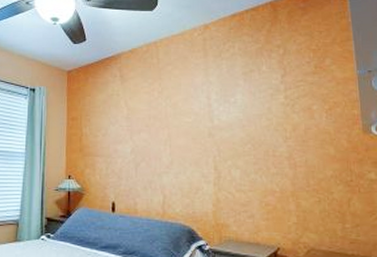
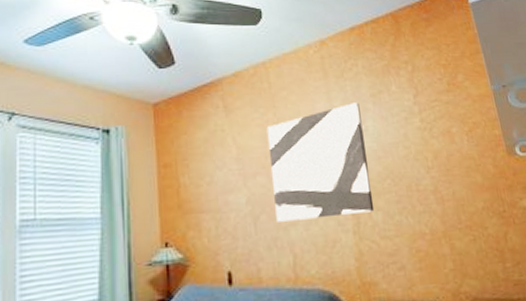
wall art: none [152,79,234,170] -> present [266,102,375,222]

